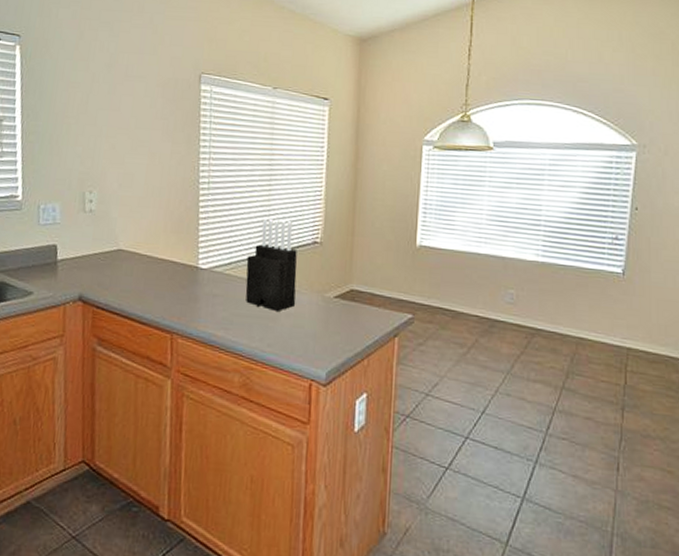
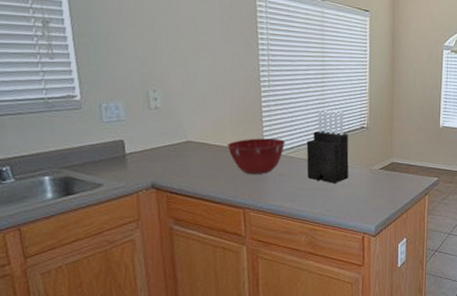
mixing bowl: none [158,249,224,294] -> present [227,138,286,175]

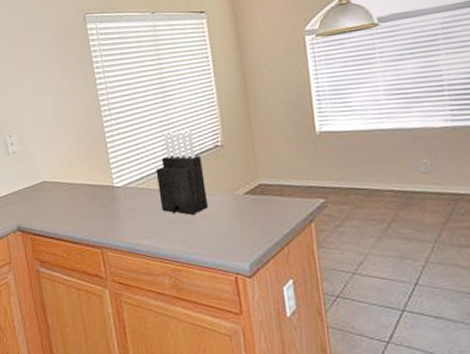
mixing bowl: present [227,138,286,175] -> none [77,170,135,211]

